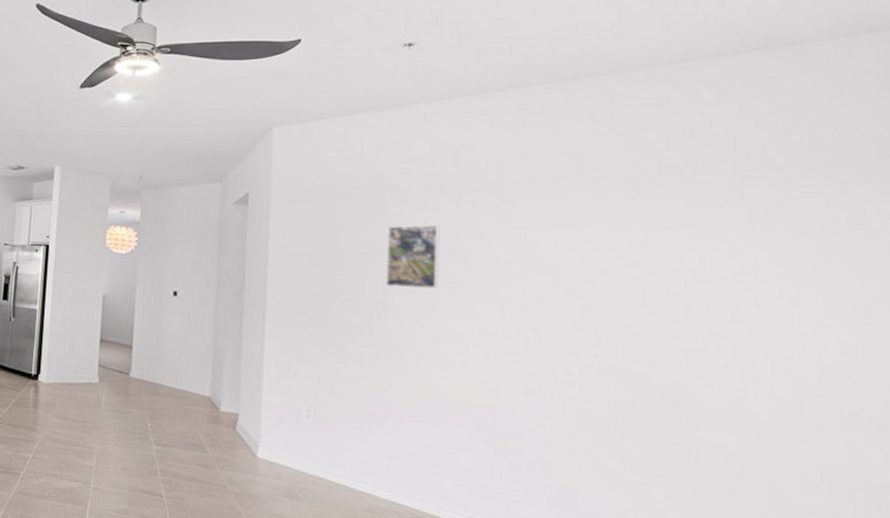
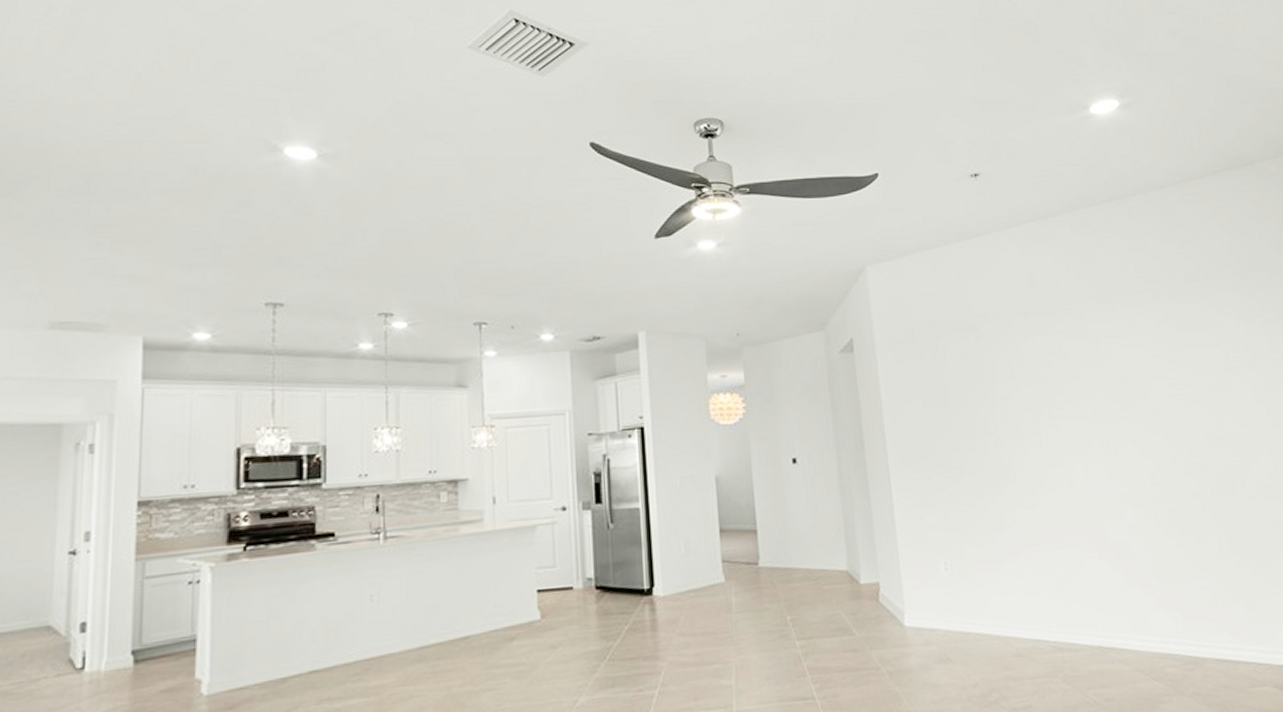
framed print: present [386,224,440,289] -> none [986,349,1038,418]

